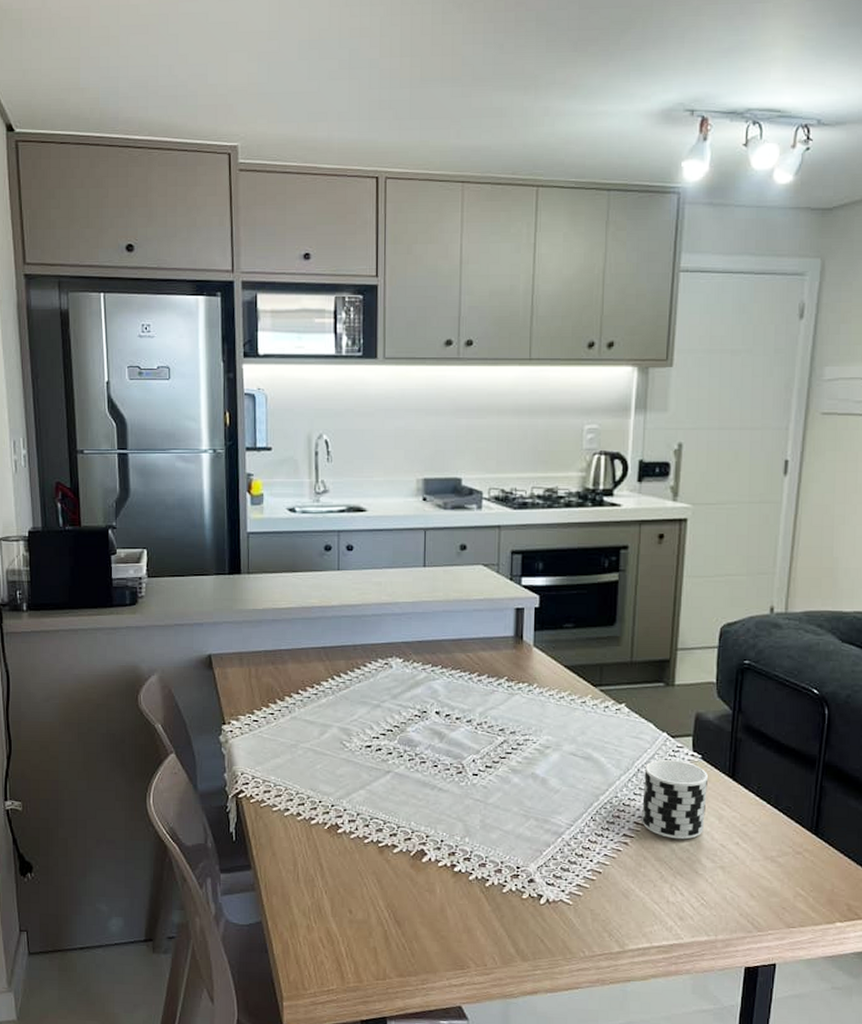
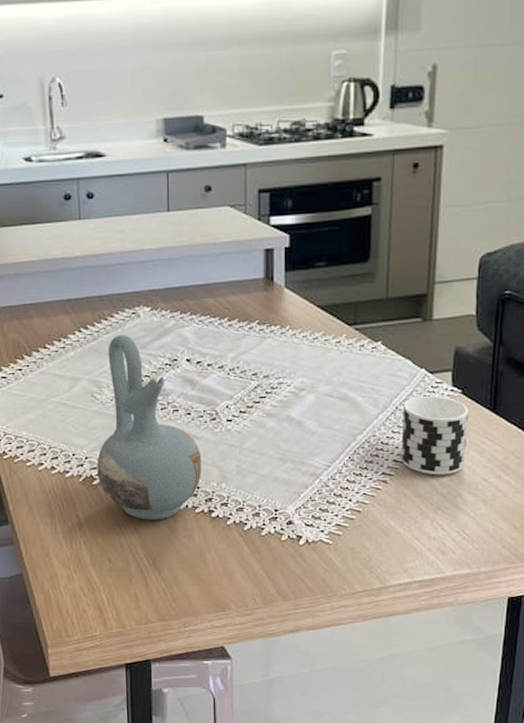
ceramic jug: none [342,684,447,872] -> present [97,334,202,520]

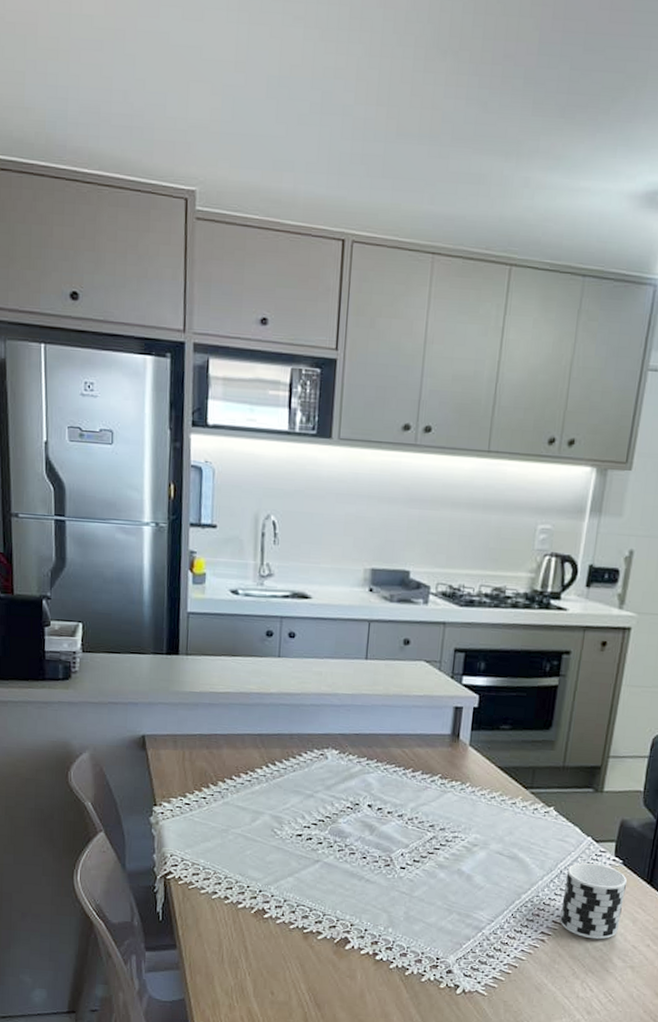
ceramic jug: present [97,334,202,520] -> none [269,774,373,958]

